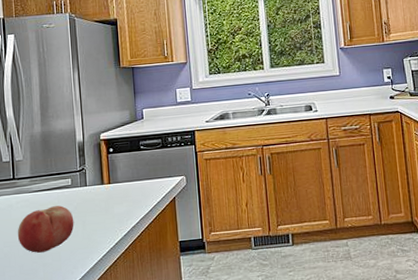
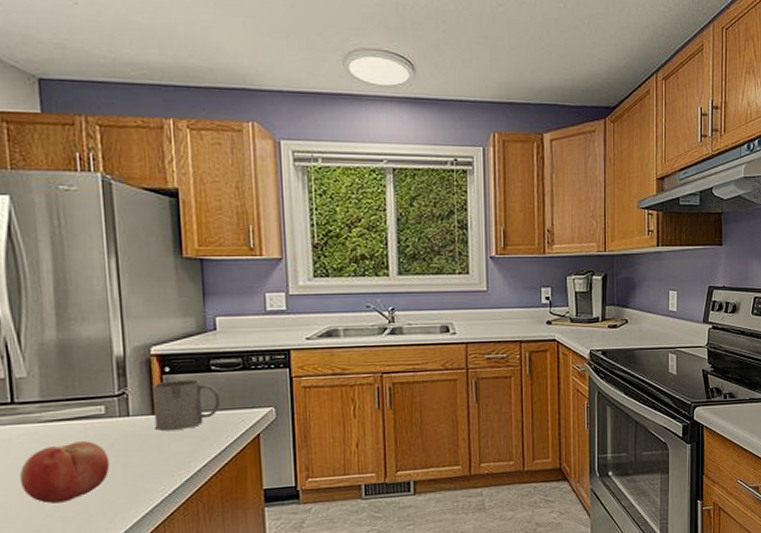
mug: none [102,157,148,197] -> present [152,379,221,432]

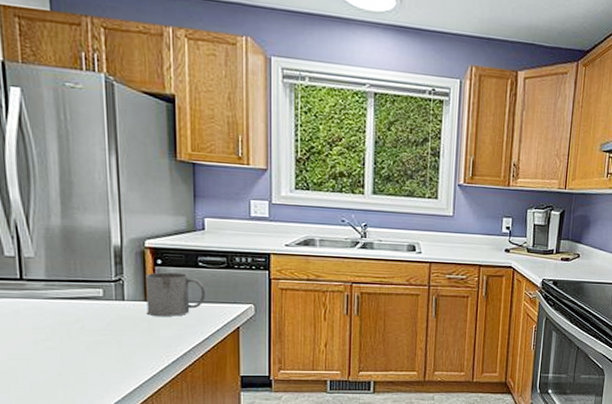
fruit: present [19,441,110,504] -> none [26,319,106,371]

